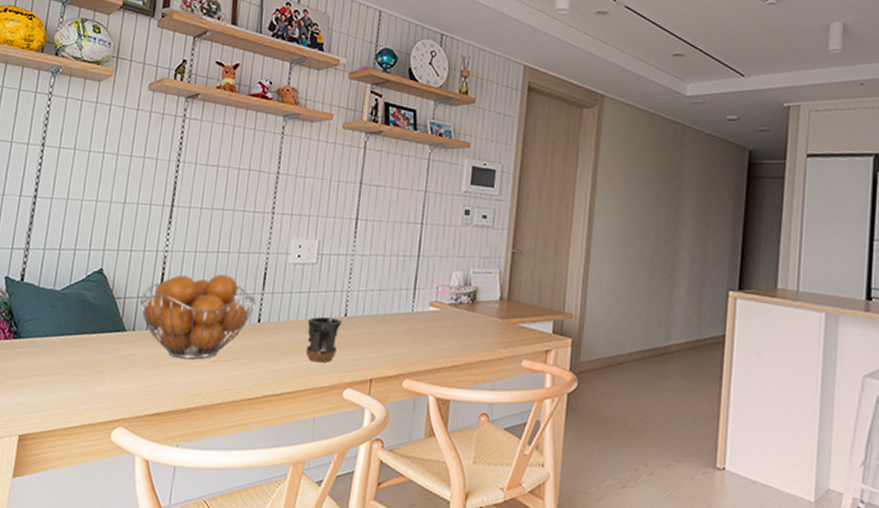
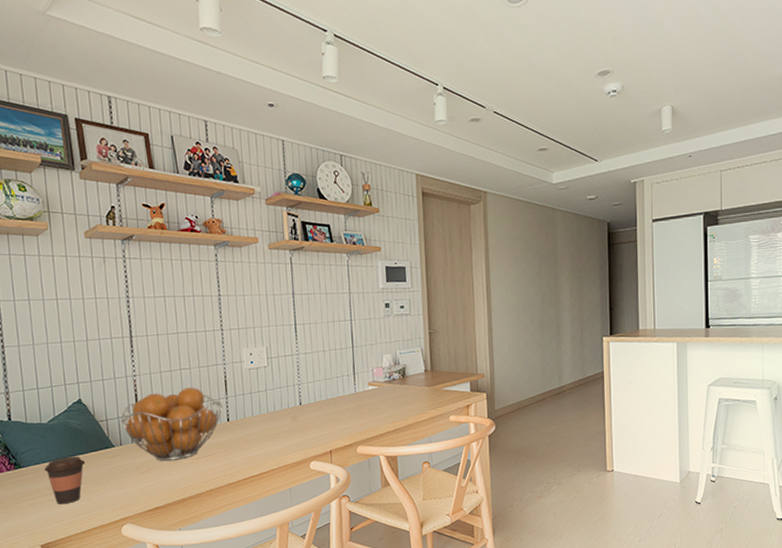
coffee cup: none [44,333,91,390] -> present [44,456,86,504]
mug: present [306,316,343,362] -> none [270,407,299,444]

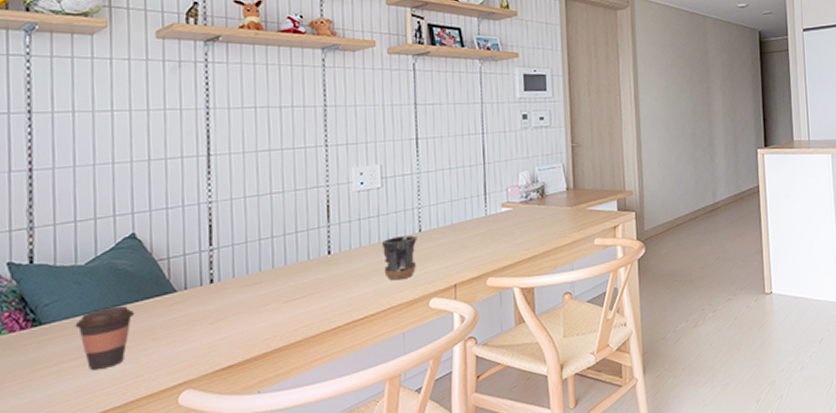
fruit basket: present [121,387,223,461] -> none [188,214,323,307]
mug: none [270,407,299,444] -> present [382,235,418,280]

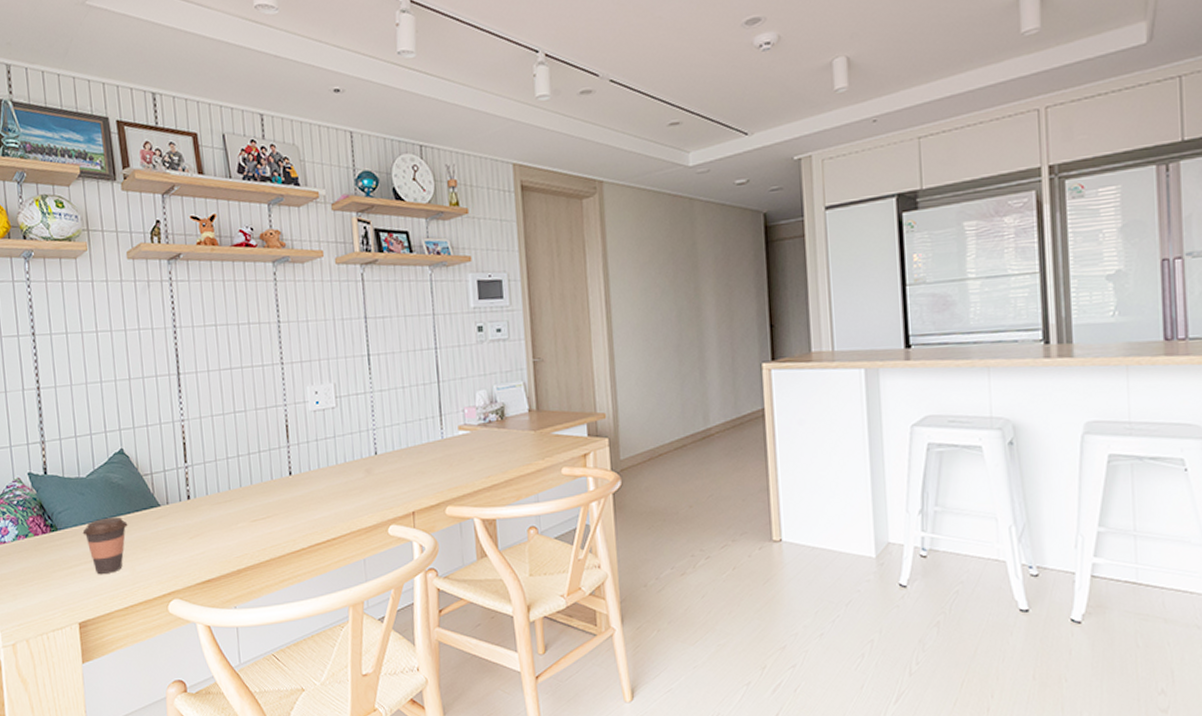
mug: present [382,235,418,280] -> none [340,457,375,504]

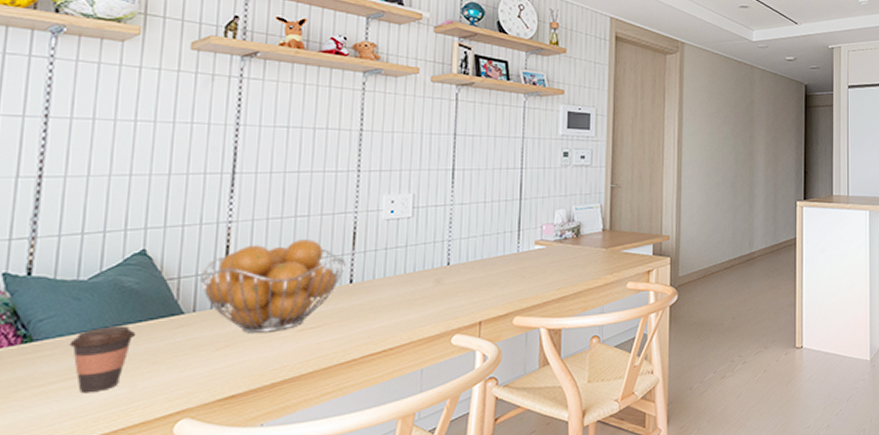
fruit basket: none [167,434,284,523] -> present [200,239,346,333]

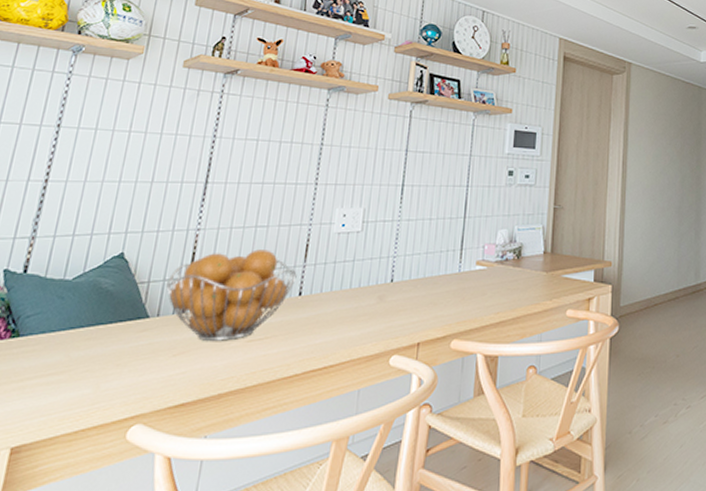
coffee cup: present [69,325,136,392] -> none [48,326,106,390]

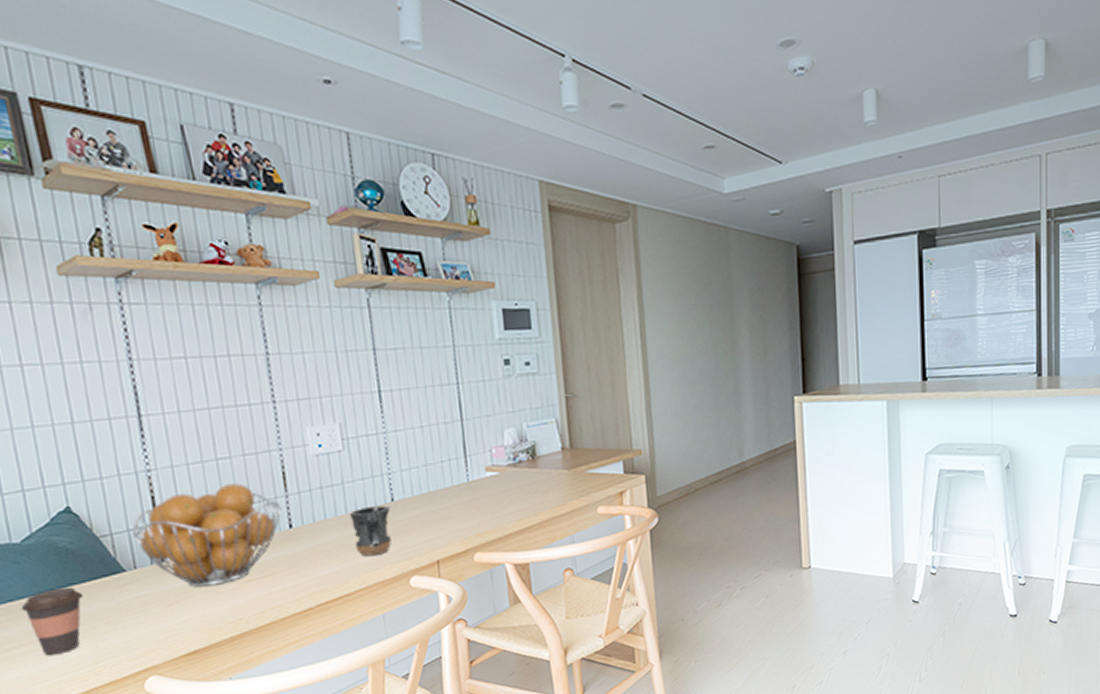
coffee cup: none [48,326,106,390] -> present [20,586,84,655]
mug: none [350,283,389,330] -> present [350,505,391,556]

